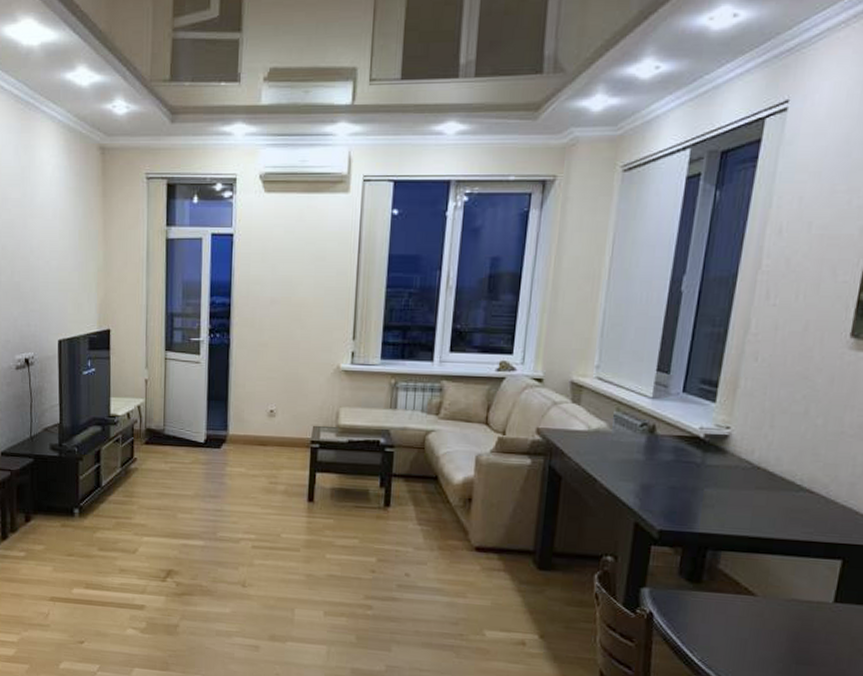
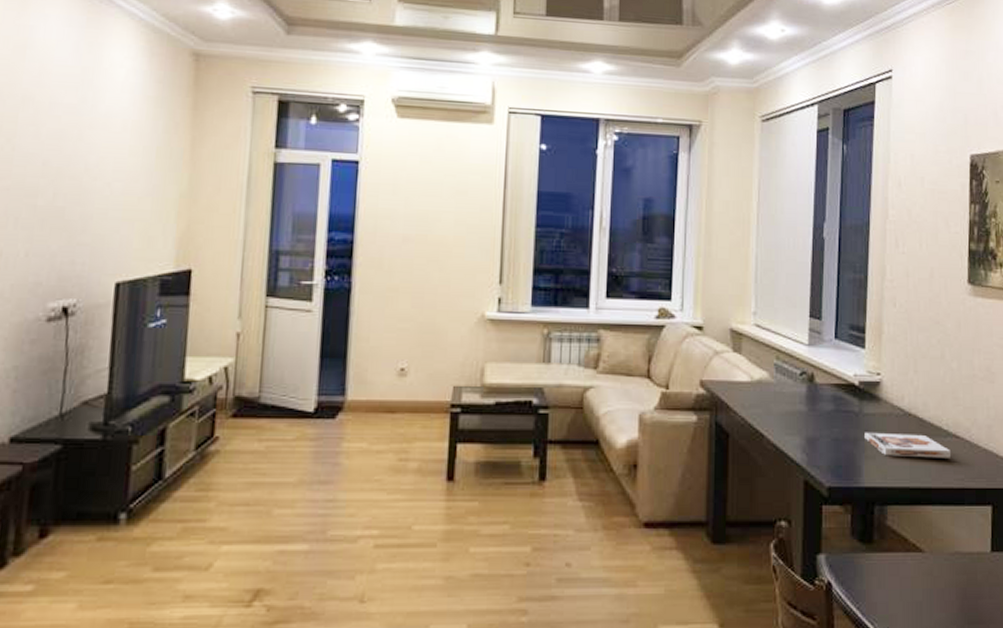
board game: none [704,482,803,512] -> present [864,432,952,458]

